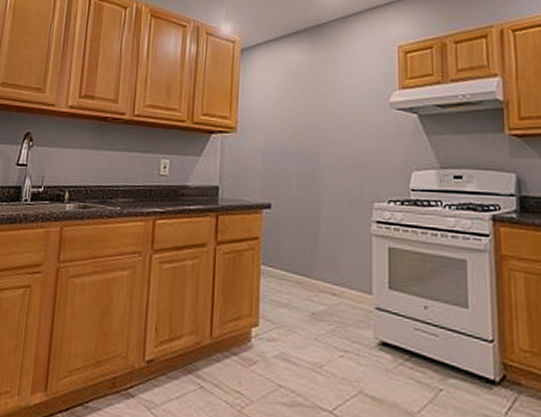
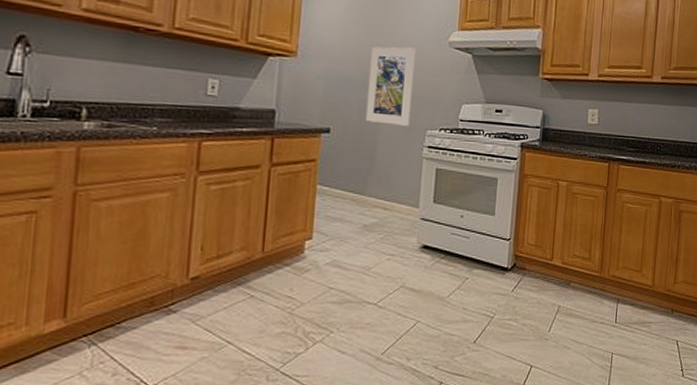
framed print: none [306,113,354,199] -> present [365,46,416,126]

